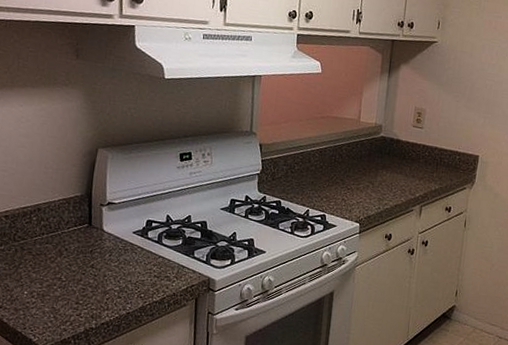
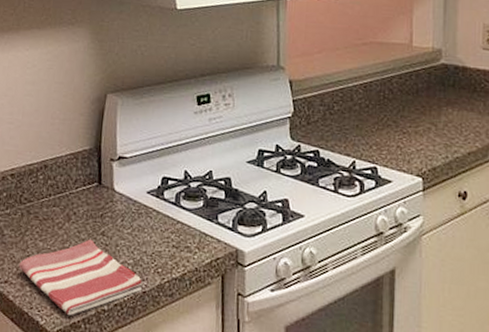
dish towel: none [12,270,128,333] -> present [18,239,143,315]

